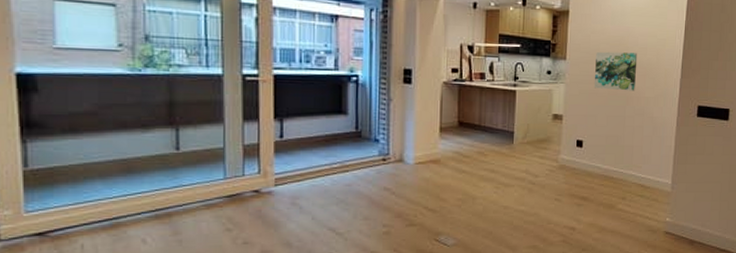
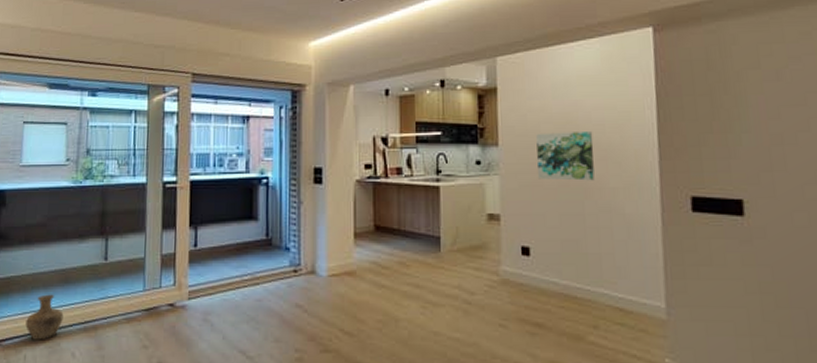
vase: none [80,184,129,230] -> present [25,294,64,340]

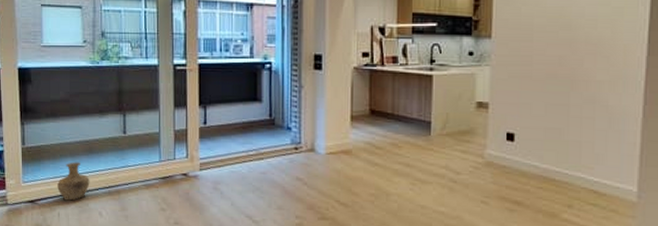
wall art: present [536,132,595,181] -> none [527,26,585,74]

